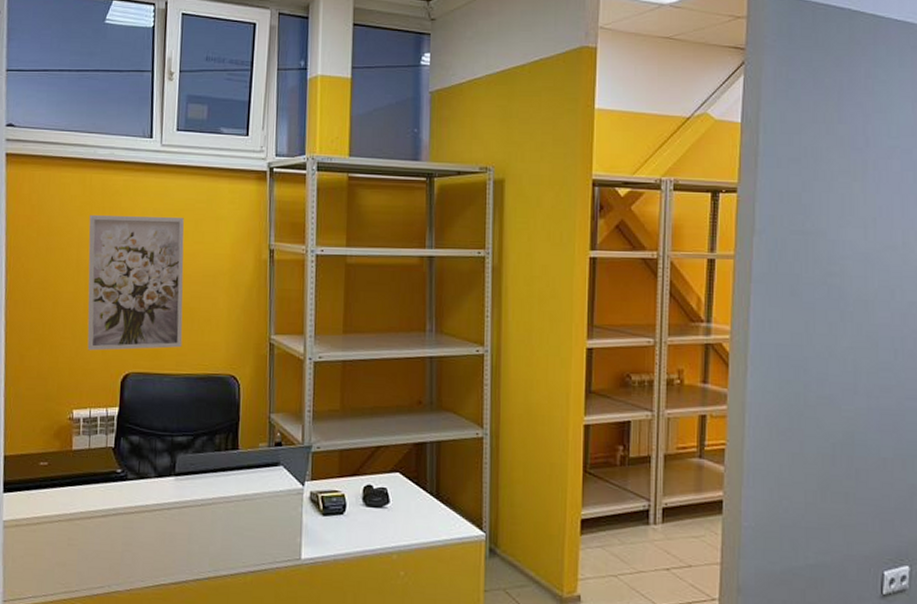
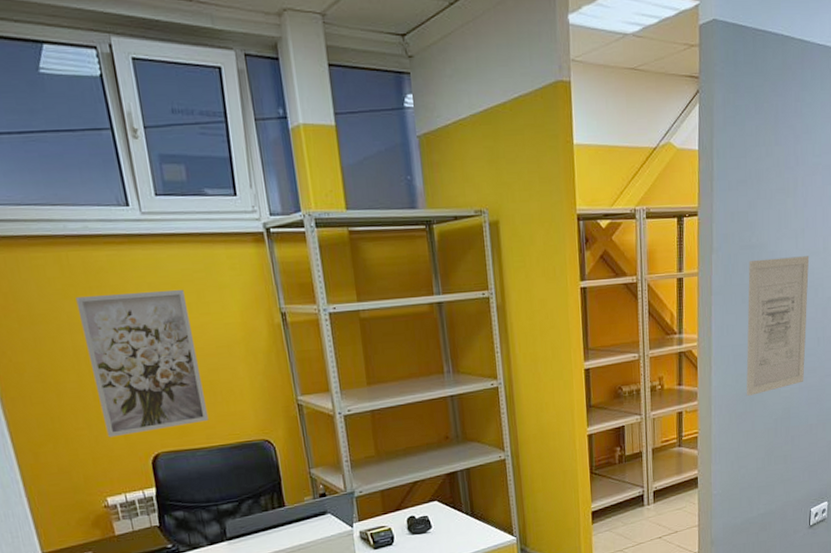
wall art: none [793,247,883,409] -> present [746,256,810,396]

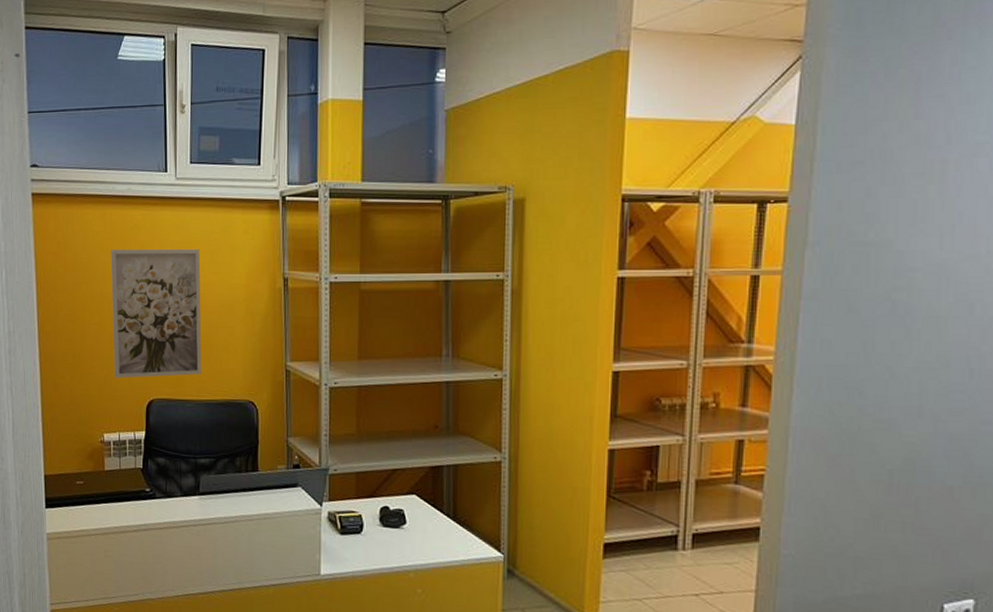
wall art: present [746,256,810,396] -> none [844,260,962,434]

